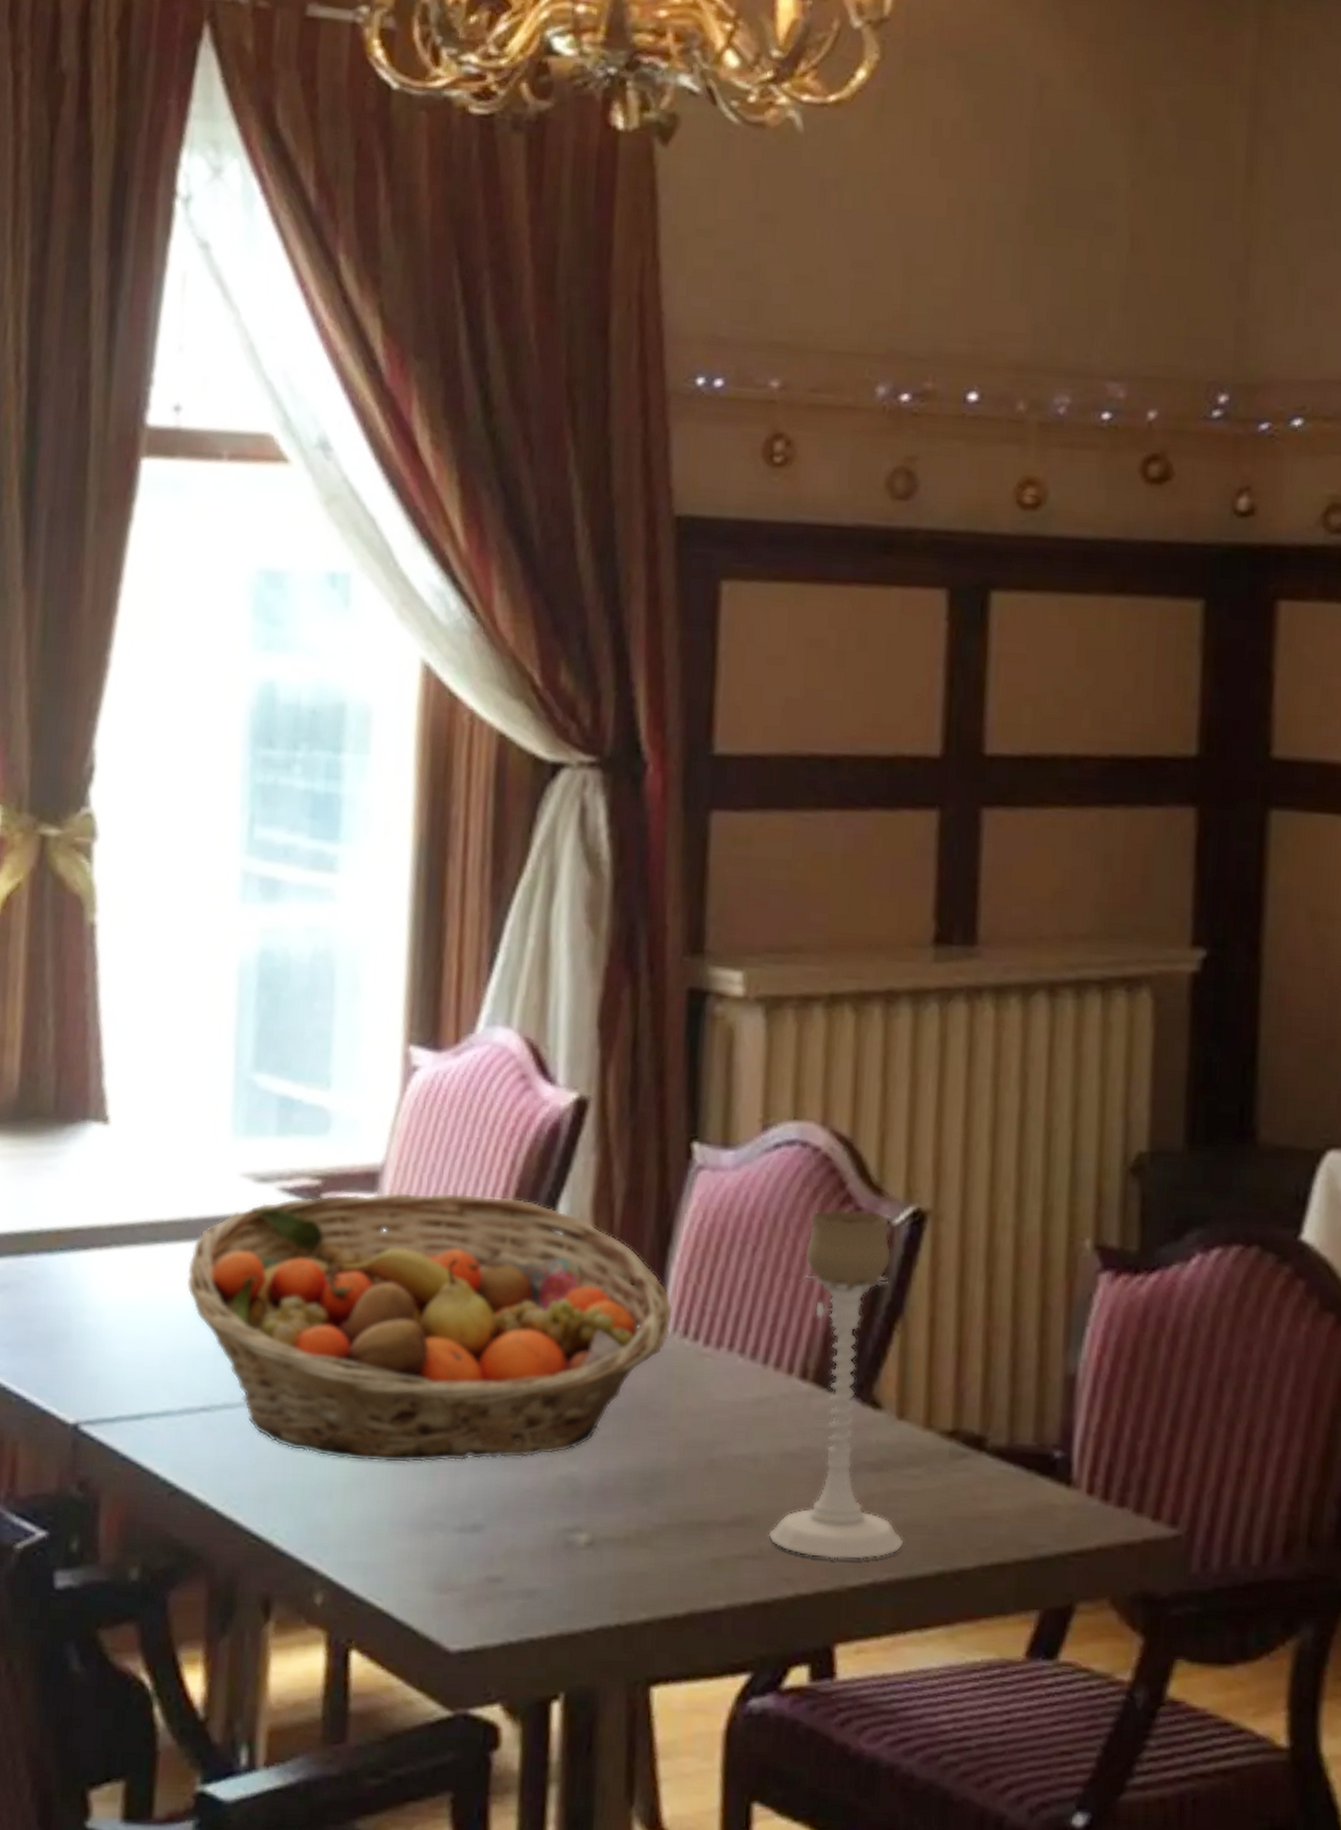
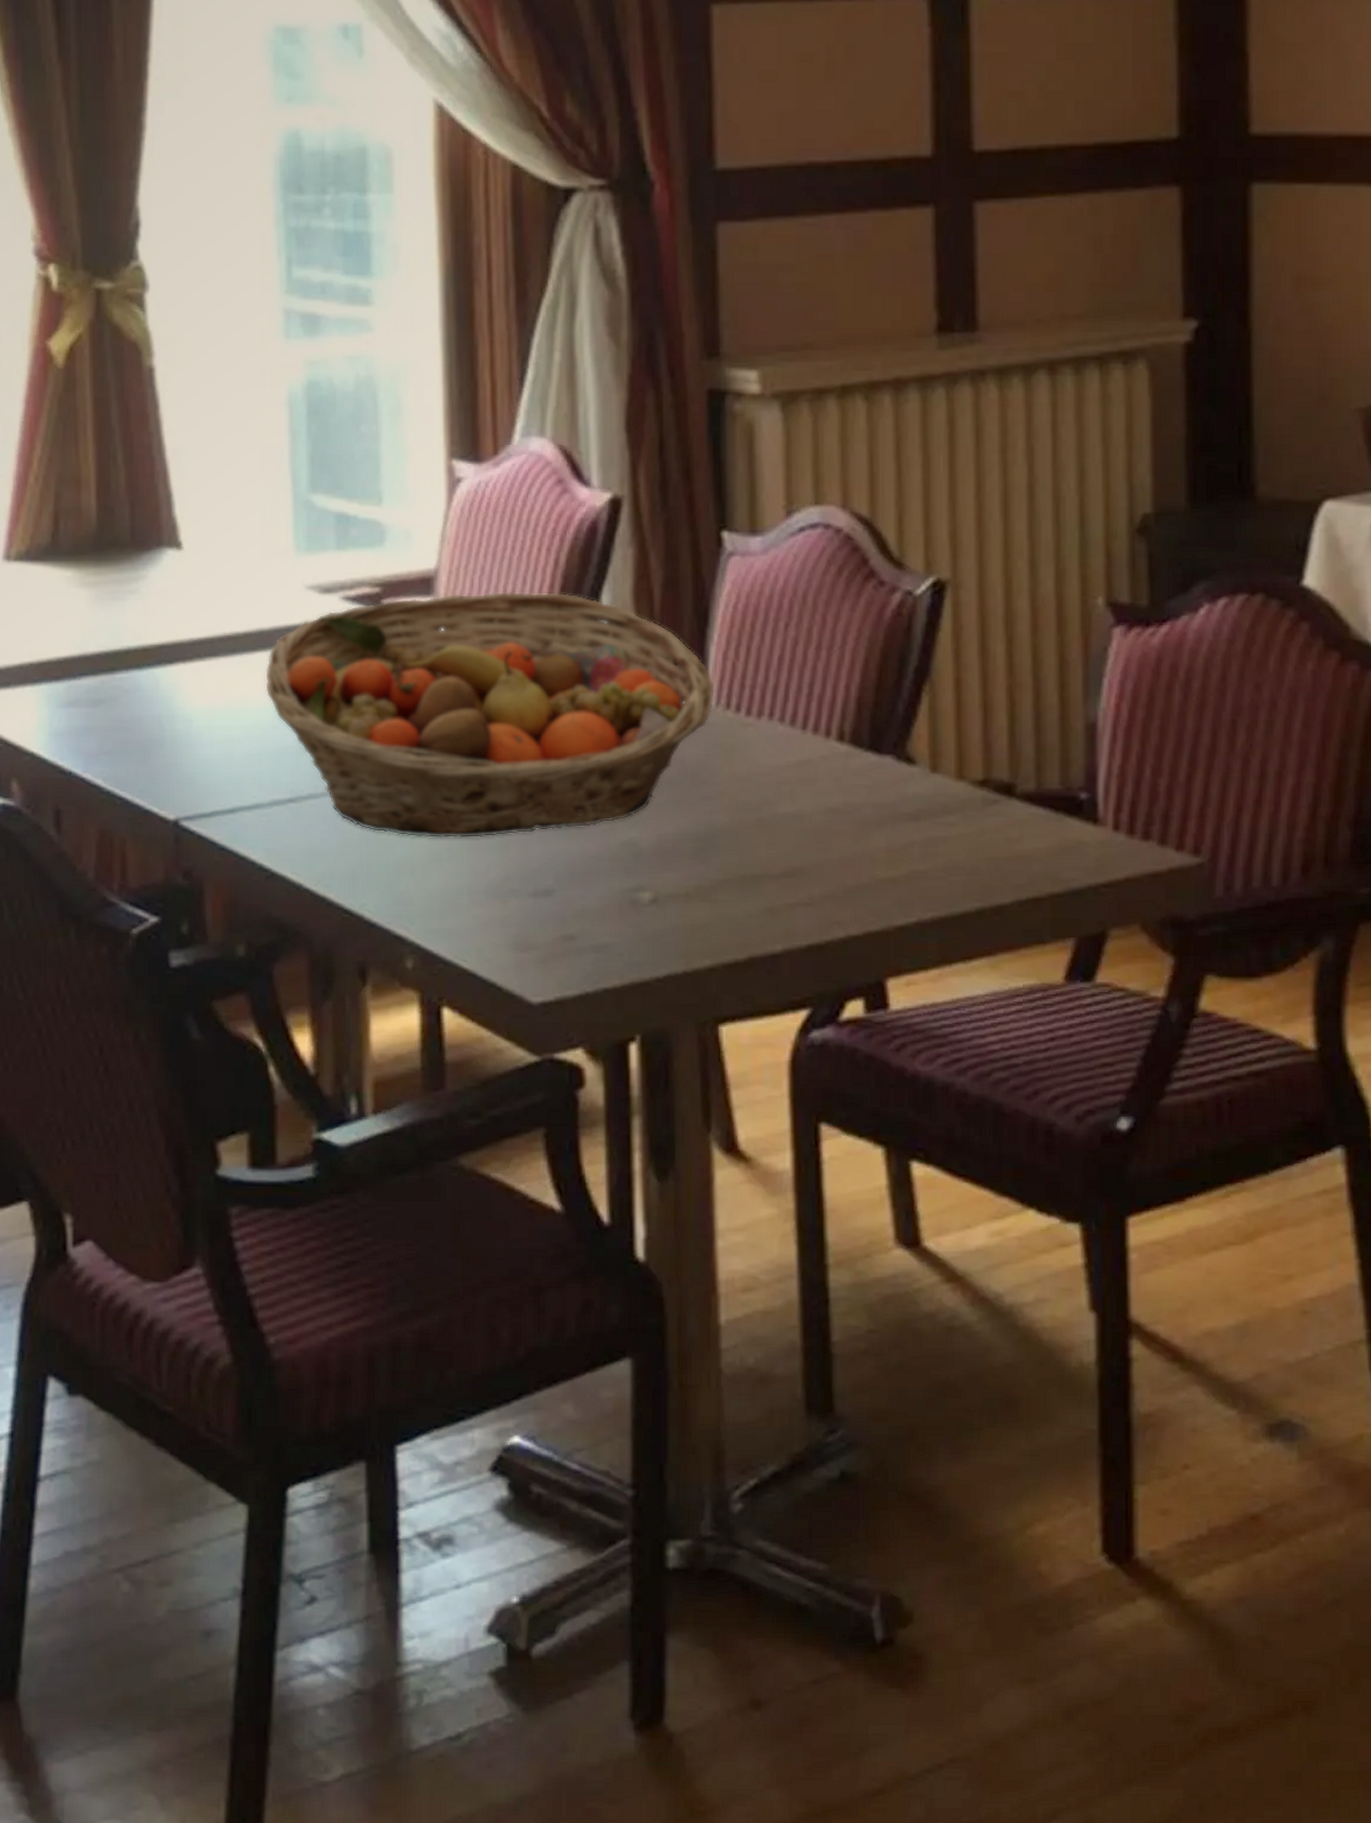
candle holder: present [768,1207,904,1560] -> none [817,583,945,902]

